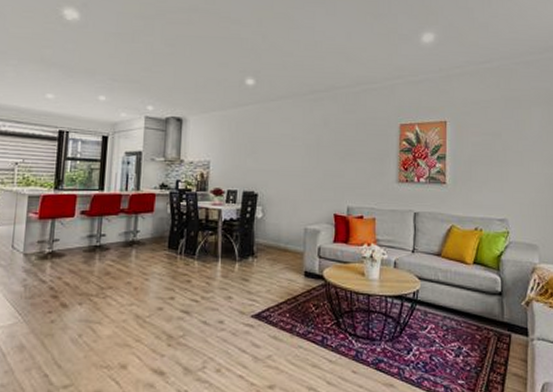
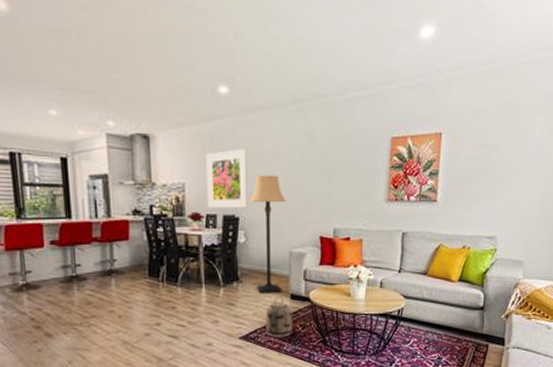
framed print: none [229,131,268,185] -> present [206,149,248,208]
lamp: none [268,155,303,270] -> present [249,175,286,293]
basket: none [279,272,306,318] -> present [266,296,292,338]

